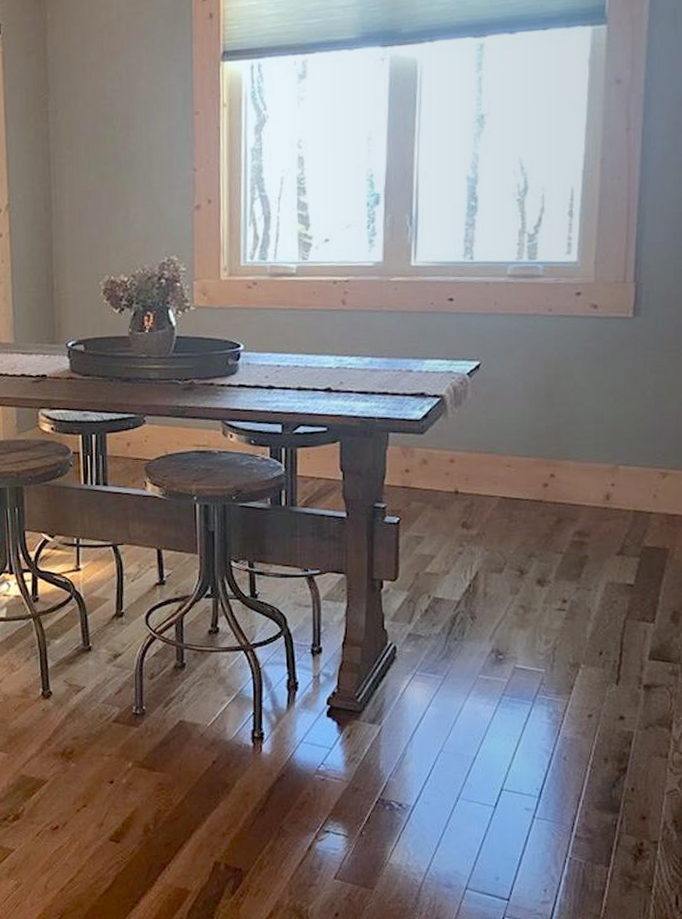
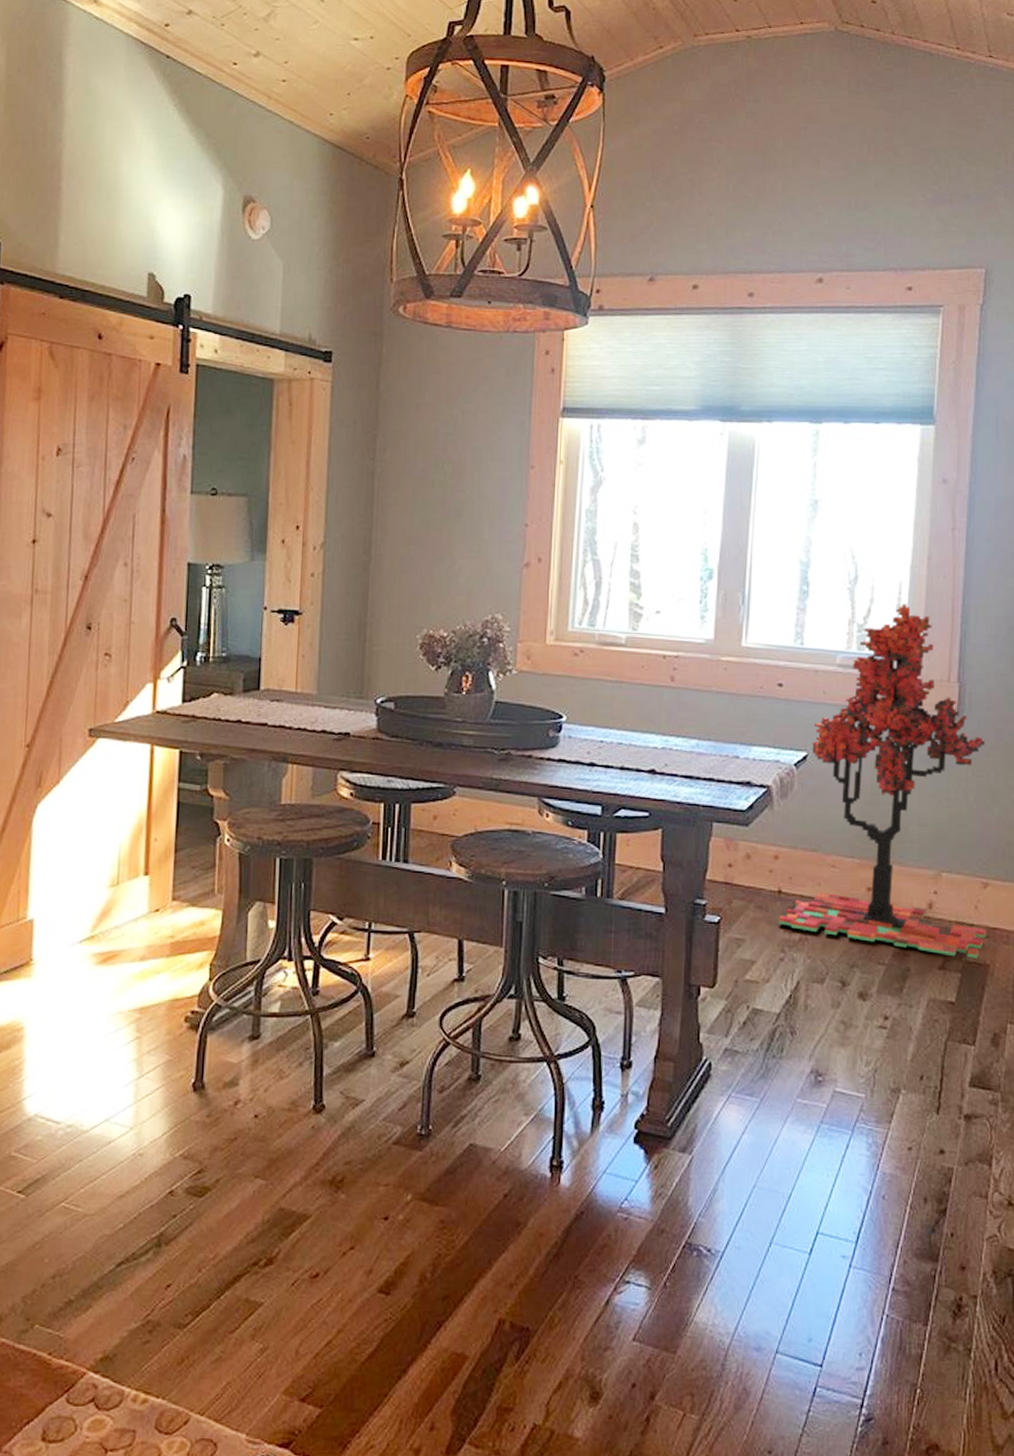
tree: none [455,209,665,544] -> present [778,603,986,959]

